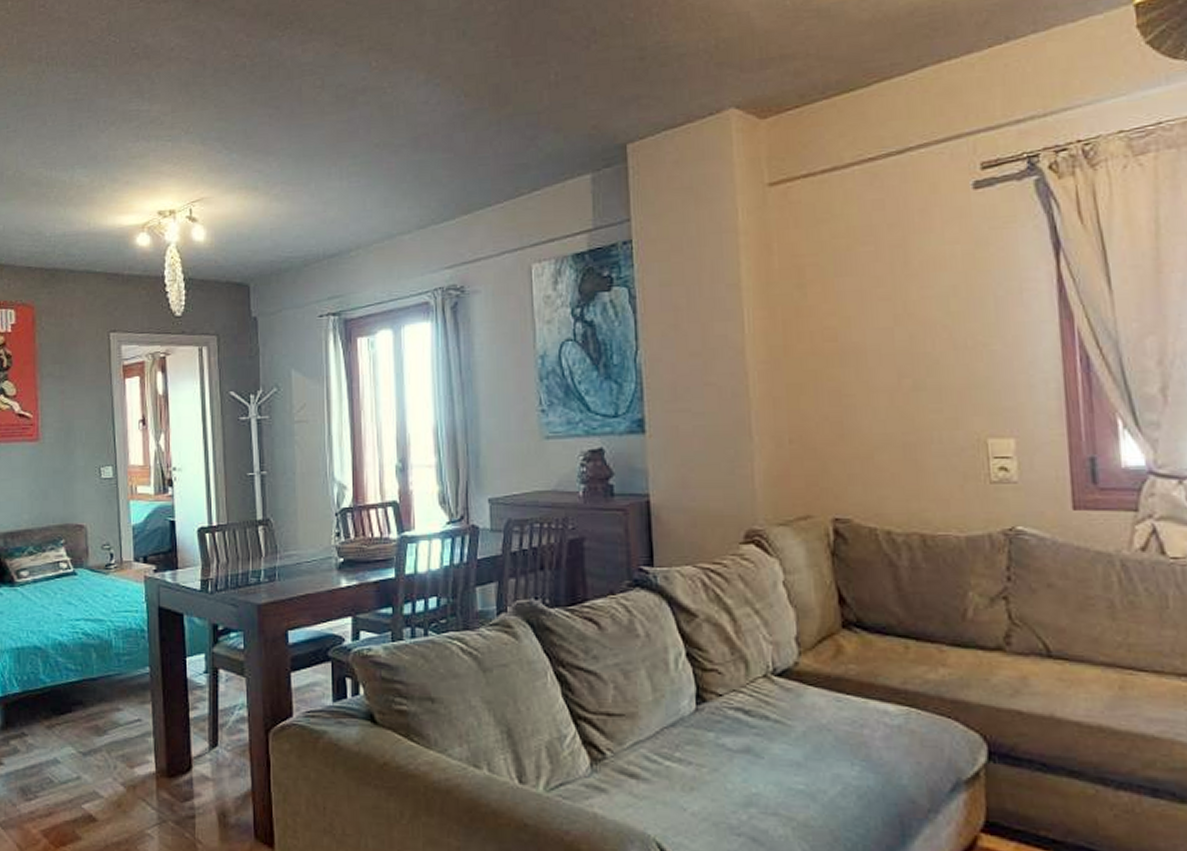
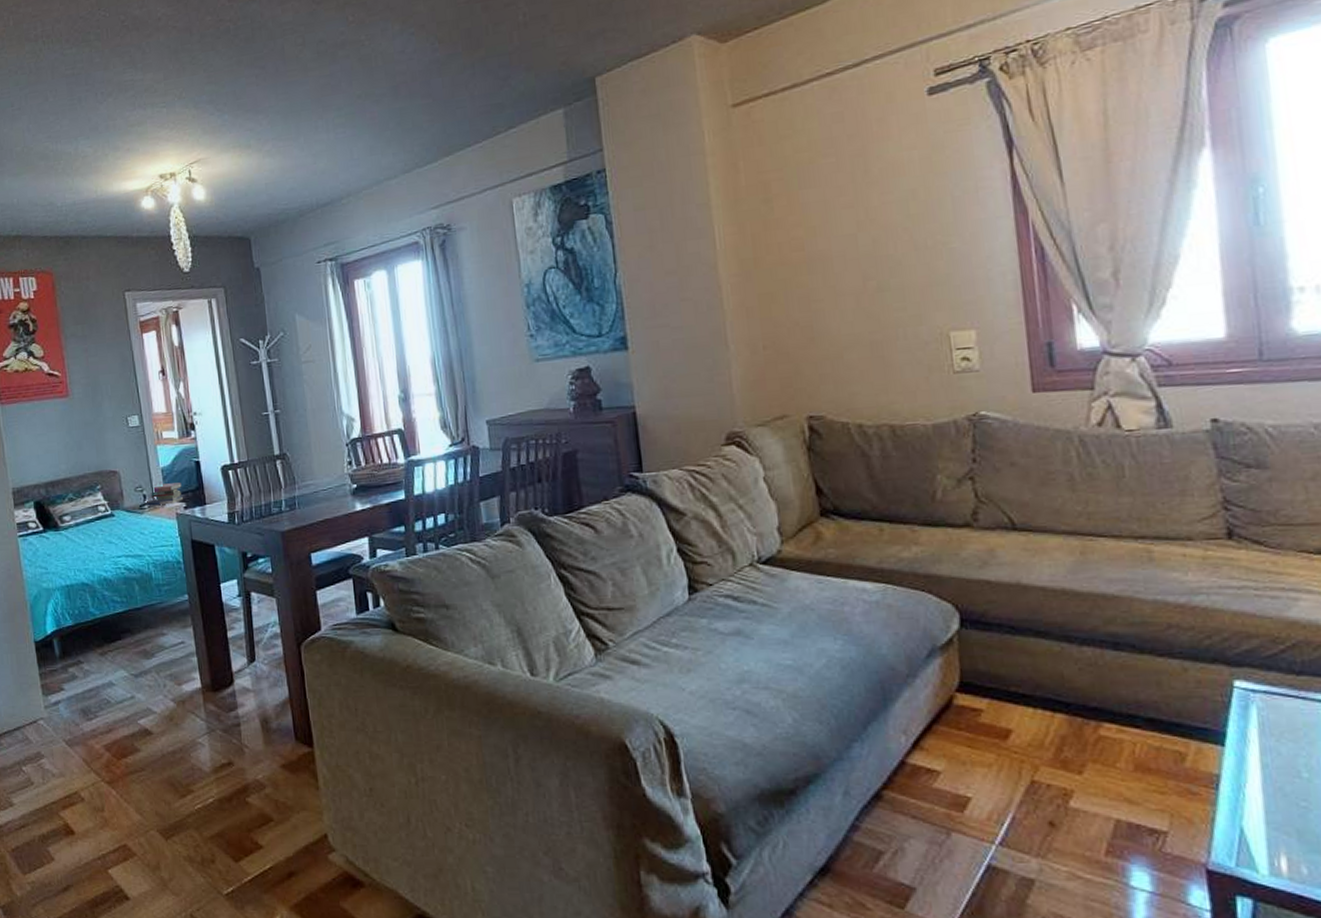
books: none [109,543,154,567] -> present [143,482,184,506]

